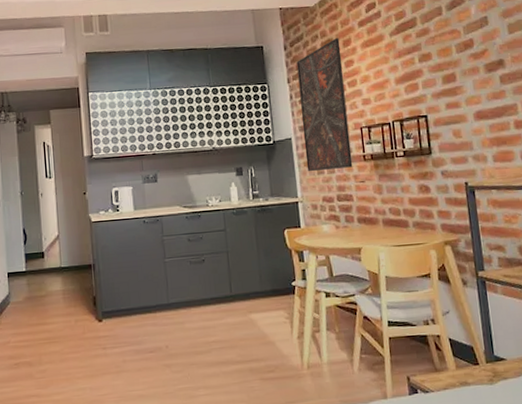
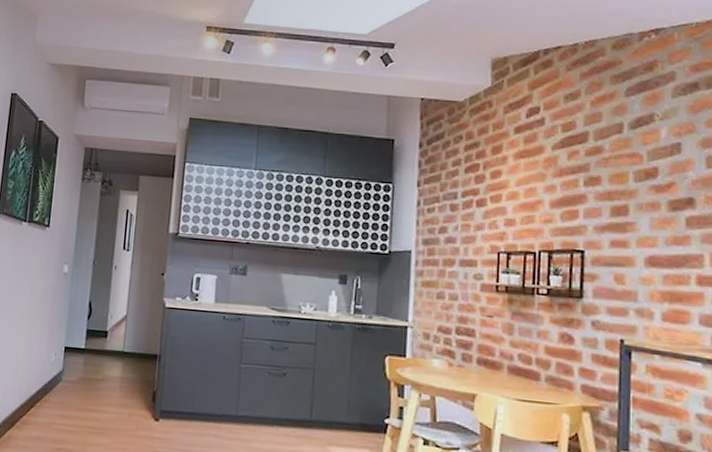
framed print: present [296,38,353,172] -> none [424,142,488,297]

